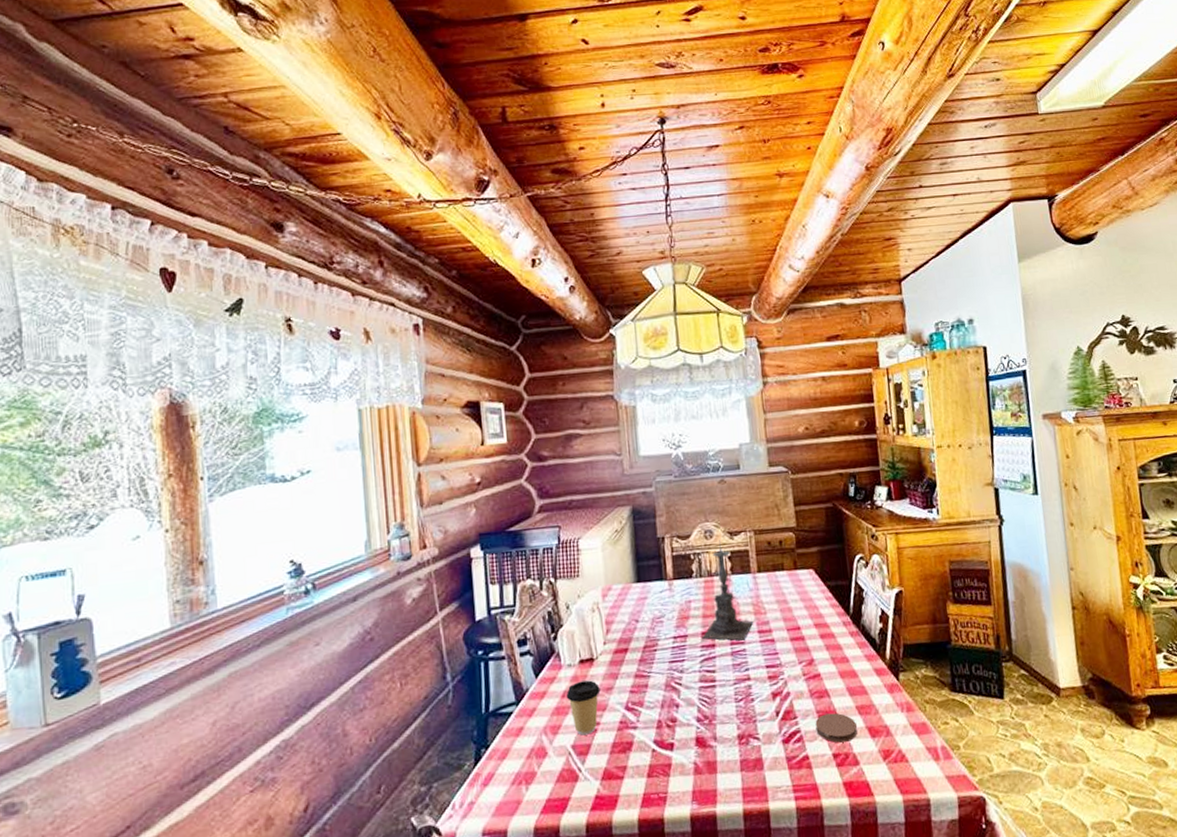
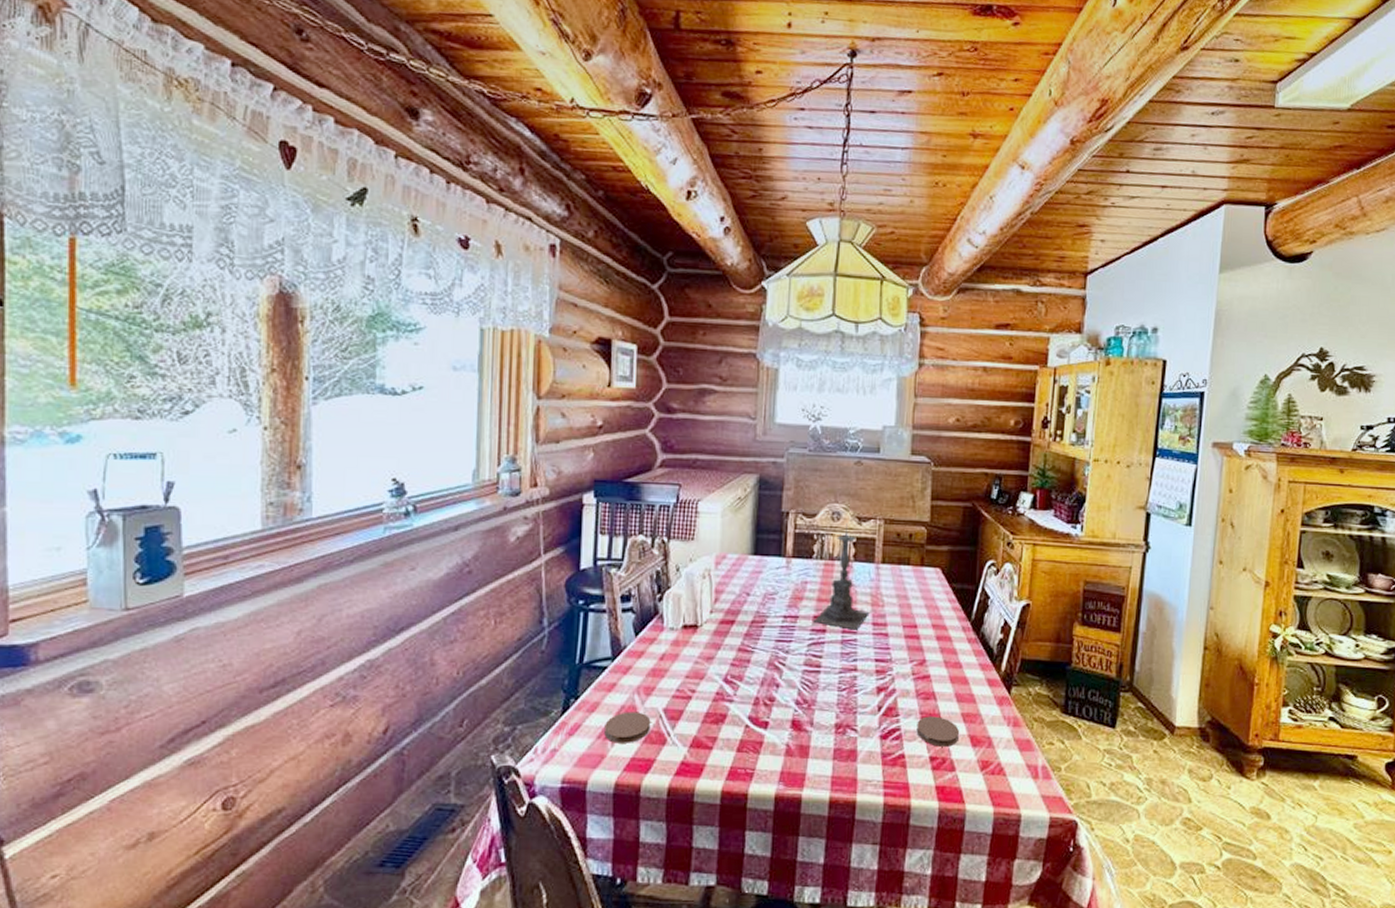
coaster: none [517,752,562,787] -> present [604,712,651,743]
coffee cup: present [566,680,601,736] -> none [664,646,701,701]

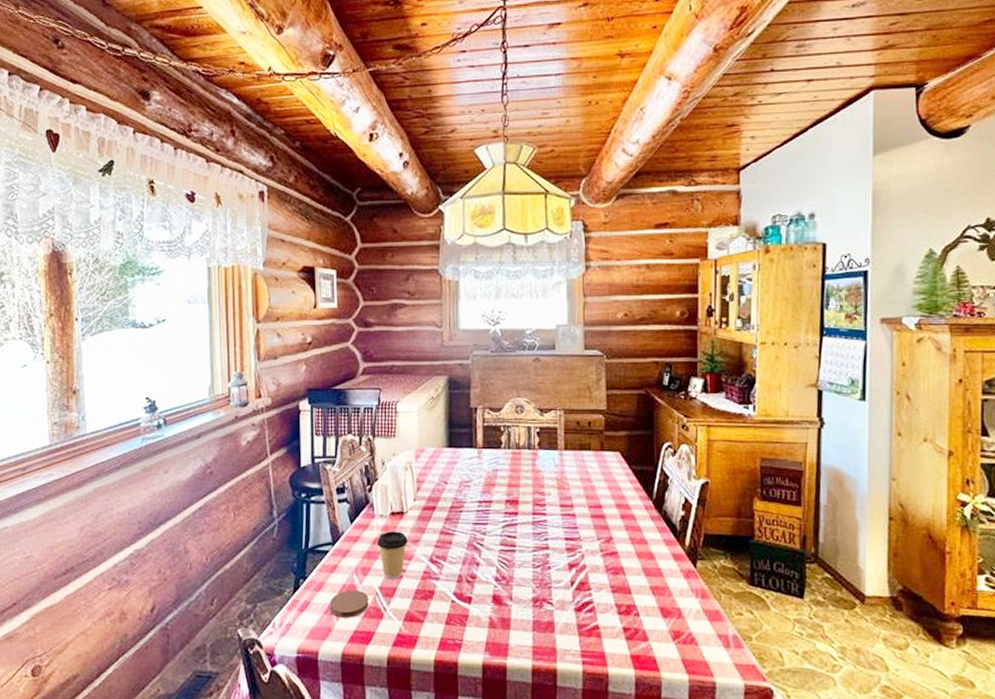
coffee cup: none [664,646,701,701] -> present [376,531,408,579]
candle holder: present [813,523,870,630] -> none [505,415,557,512]
coaster: present [916,716,960,747] -> none [608,590,650,618]

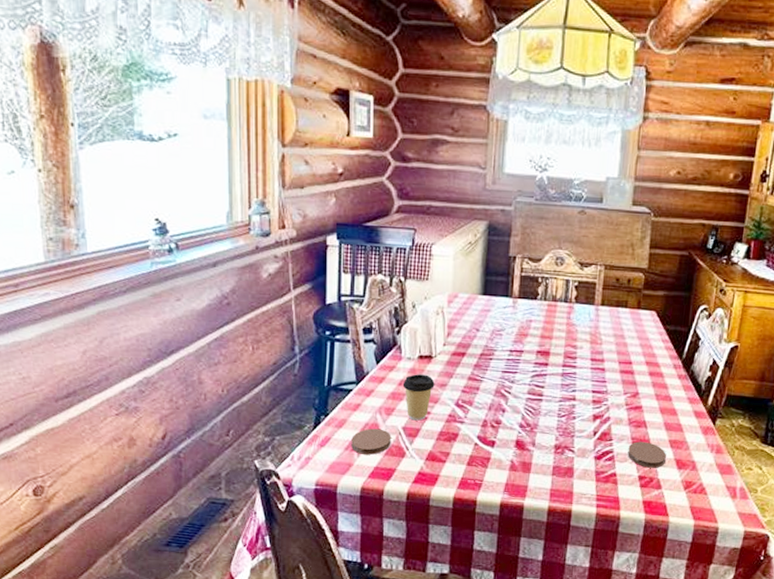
coaster: none [608,590,650,618] -> present [627,441,667,468]

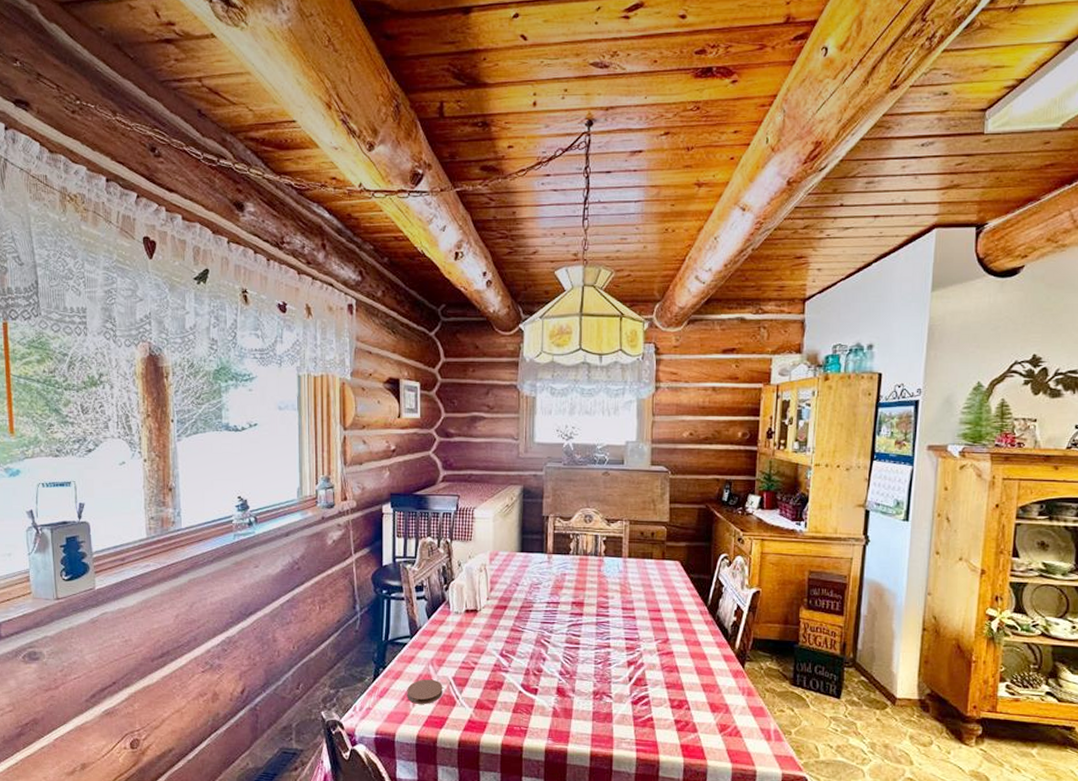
coffee cup: present [402,374,435,421] -> none [451,627,481,671]
coaster: present [627,441,667,468] -> none [662,686,701,712]

